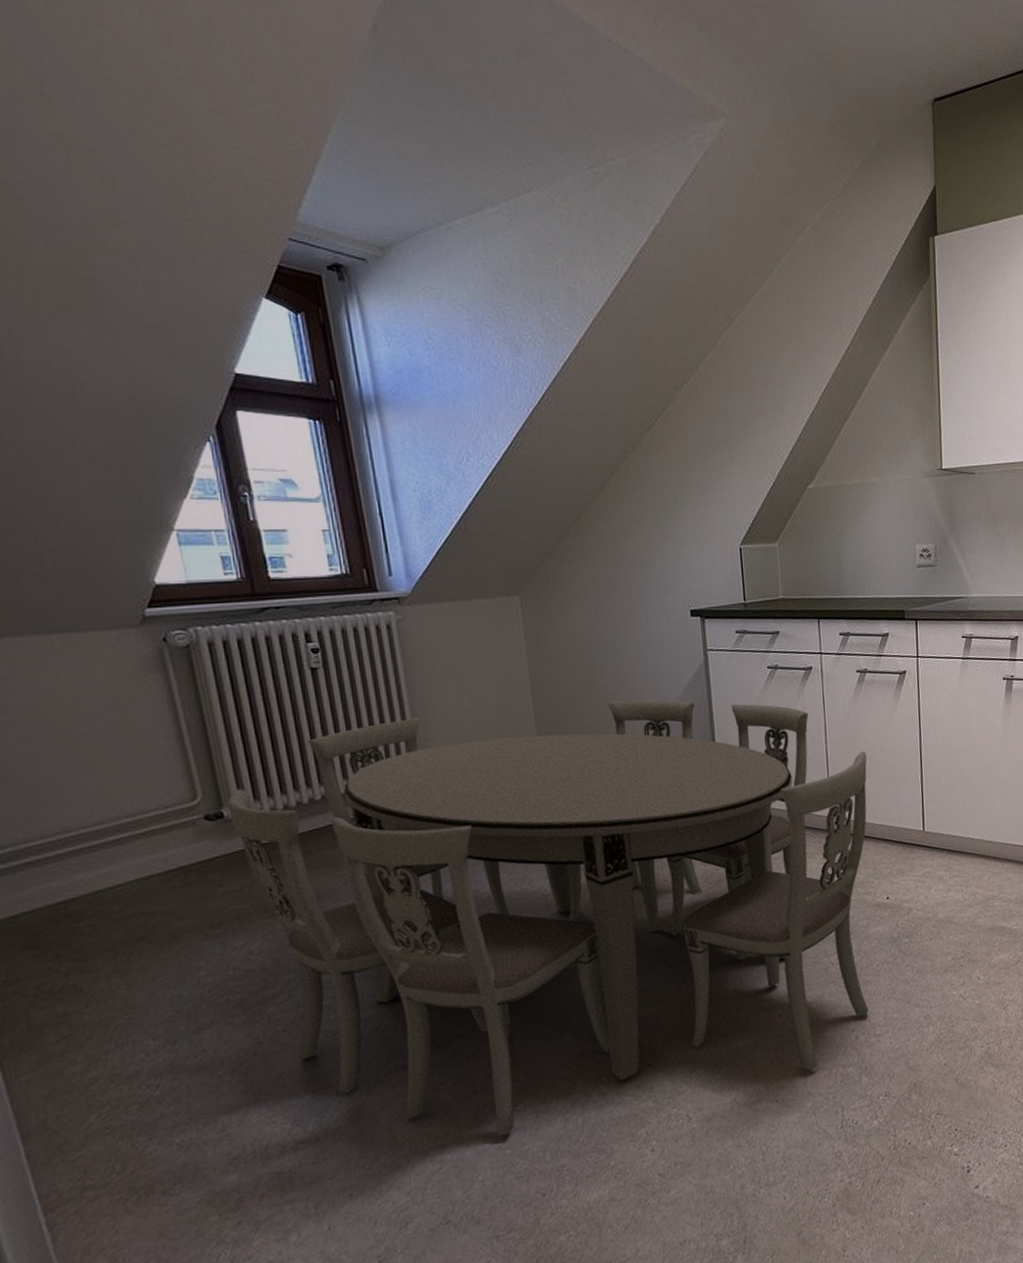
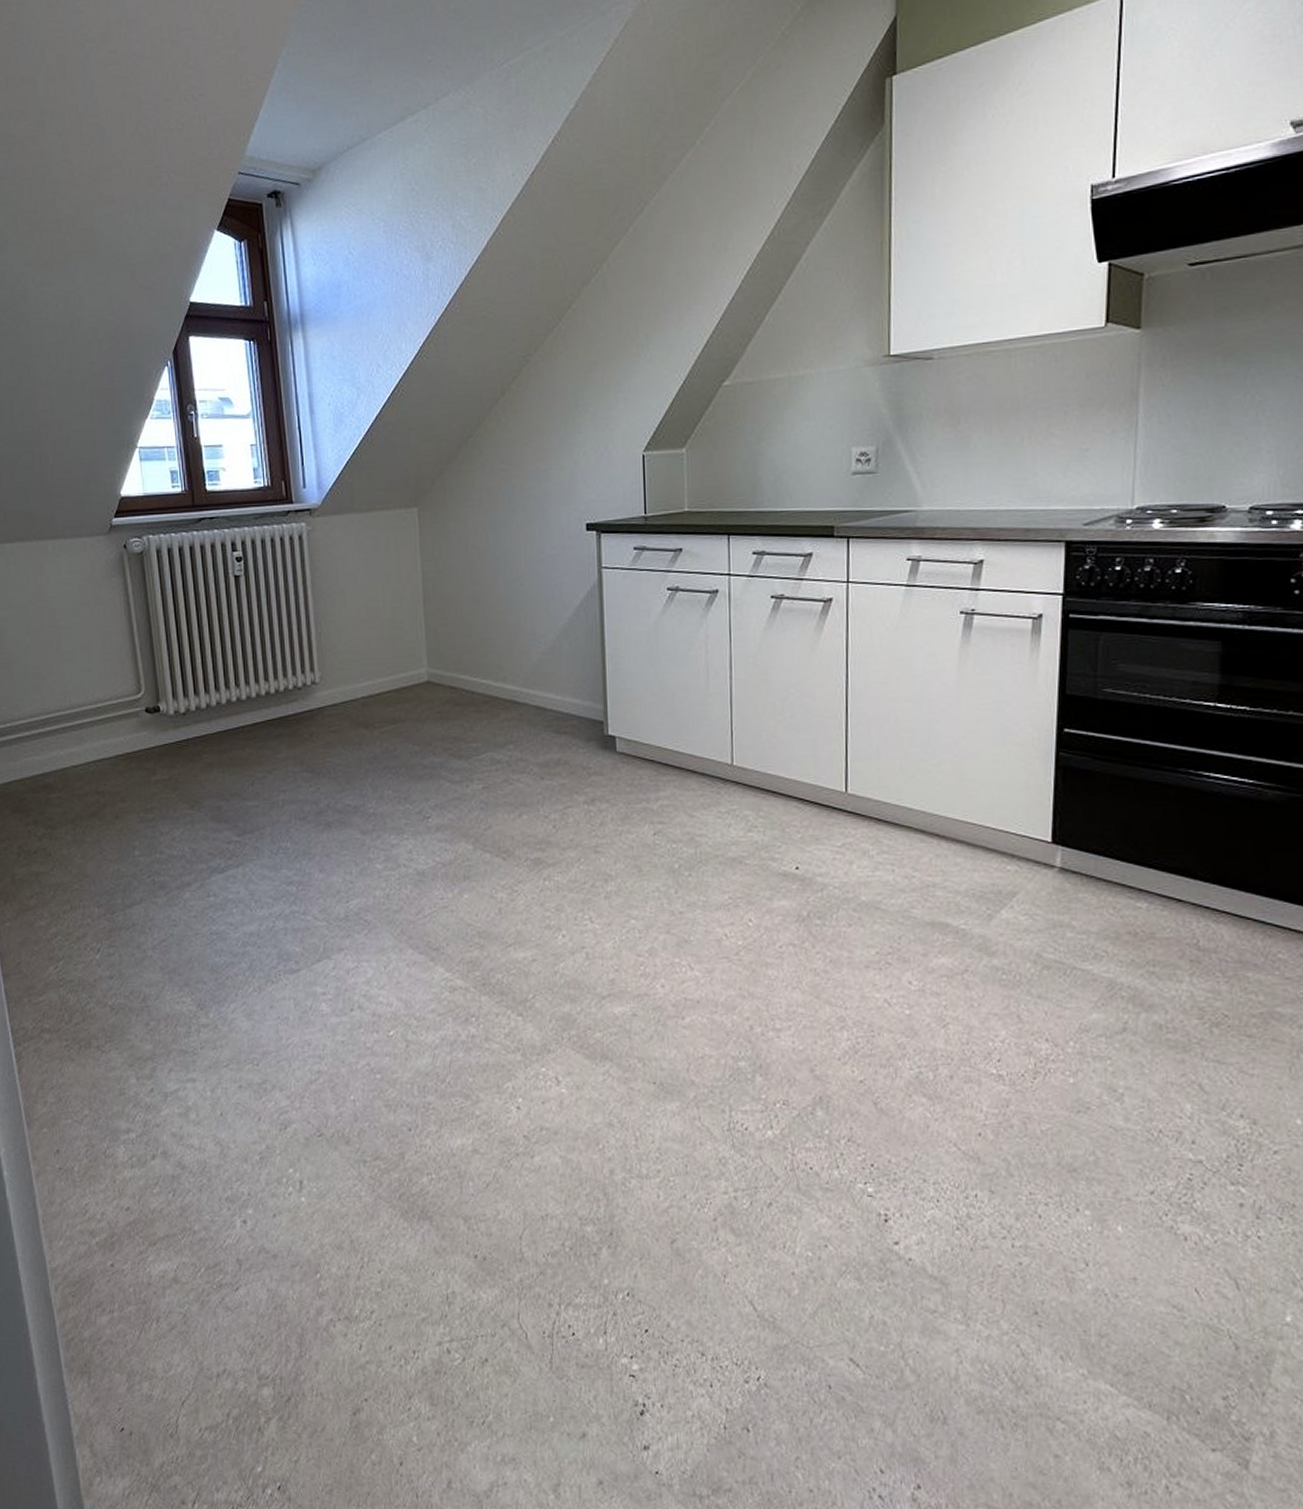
dining table: present [226,699,869,1136] -> none [162,619,780,1060]

